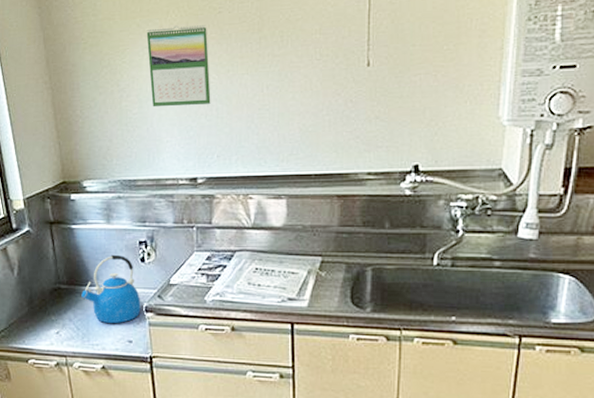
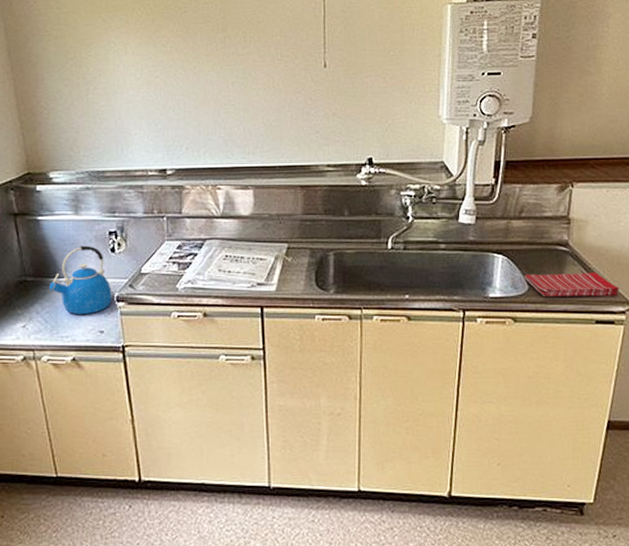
calendar: present [146,25,211,108] -> none [112,22,178,101]

